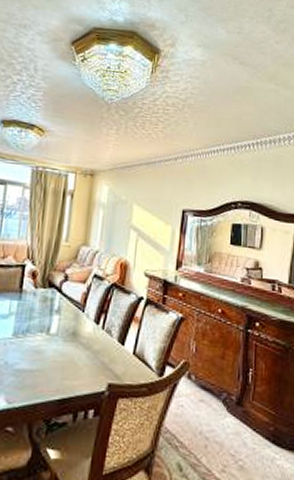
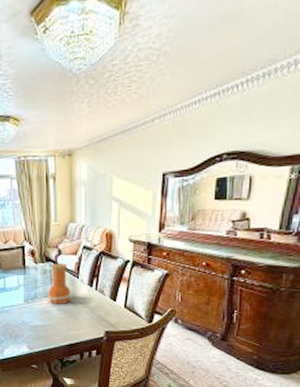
vase: none [43,290,74,343] -> present [47,262,71,304]

